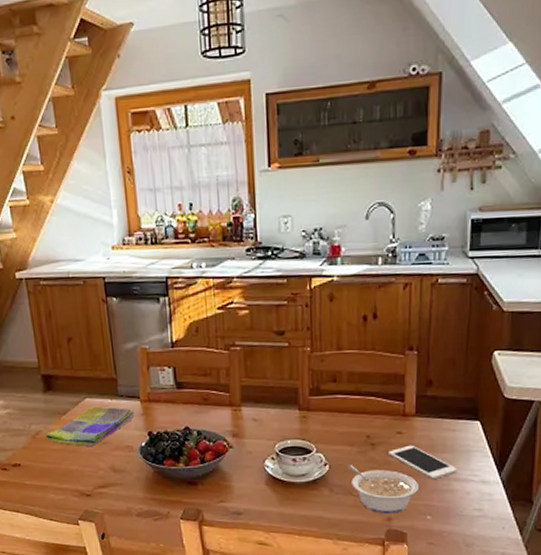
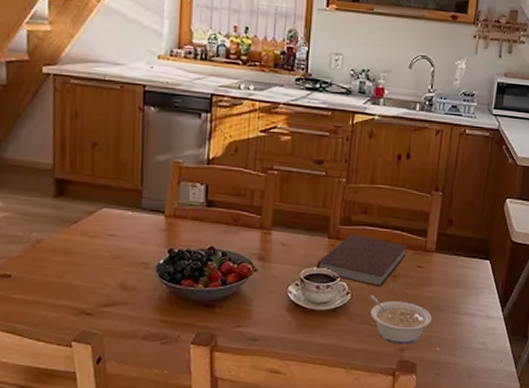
dish towel: present [45,406,135,447] -> none [47,217,156,261]
notebook: none [290,403,385,457] -> present [316,233,408,287]
cell phone: present [388,445,458,479] -> none [407,279,467,312]

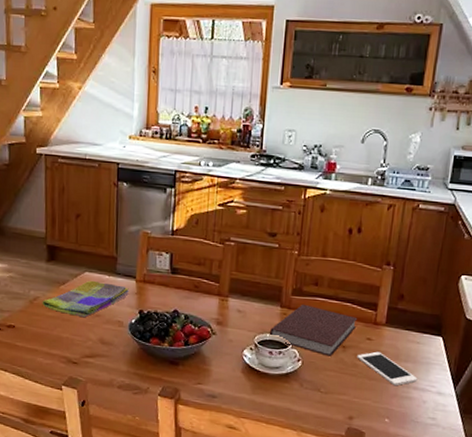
dish towel: none [47,217,156,261] -> present [42,280,129,318]
legume: present [368,295,432,344] -> none [318,363,381,413]
cell phone: none [407,279,467,312] -> present [357,351,418,385]

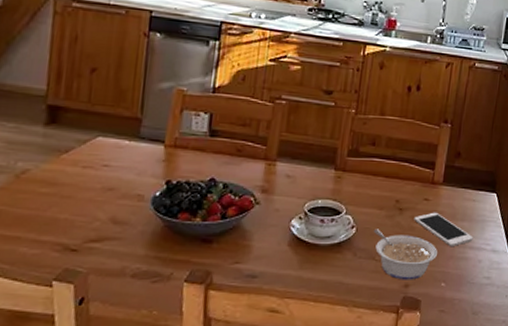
dish towel: present [42,280,129,318] -> none [33,146,155,193]
notebook: present [269,304,358,357] -> none [321,165,415,221]
legume: none [318,363,381,413] -> present [373,229,437,280]

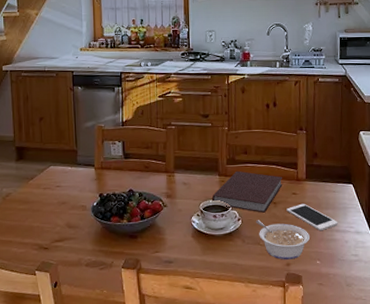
notebook: none [321,165,415,221] -> present [211,170,283,213]

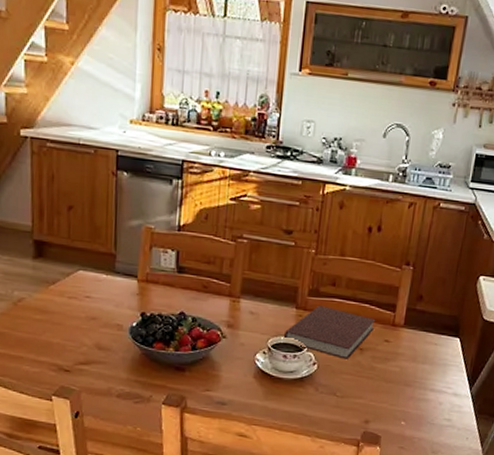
legume: present [255,220,310,260] -> none [334,366,398,417]
cell phone: present [286,203,338,230] -> none [374,353,435,388]

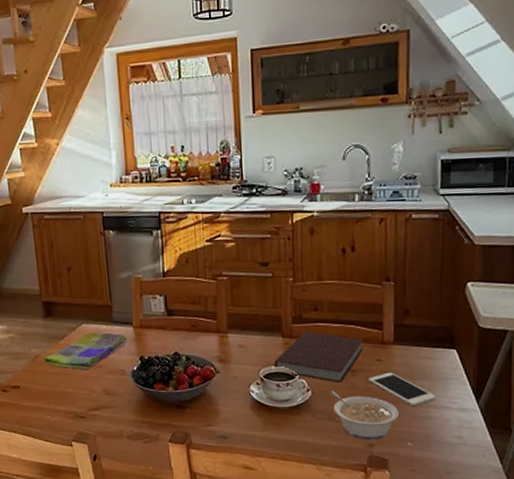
dish towel: none [28,279,130,321] -> present [43,331,128,371]
legume: none [334,366,398,417] -> present [329,391,398,440]
cell phone: none [374,353,435,388] -> present [368,372,436,406]

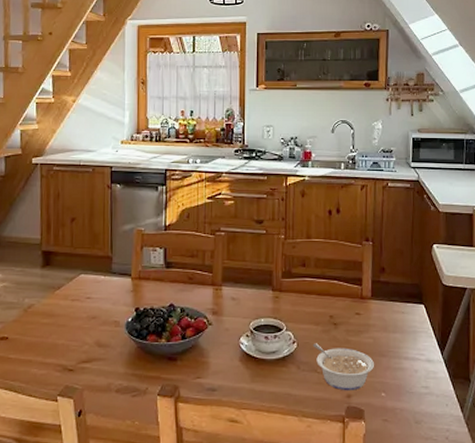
dish towel: present [43,331,128,371] -> none [37,282,125,322]
notebook: present [274,331,364,383] -> none [263,285,345,335]
cell phone: present [368,372,436,406] -> none [348,325,407,357]

